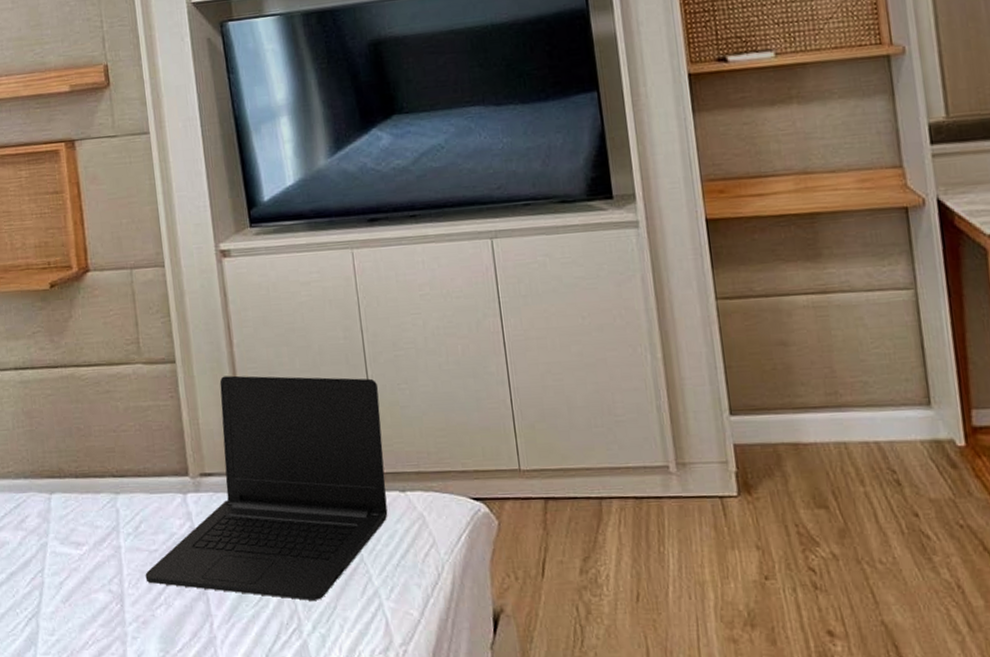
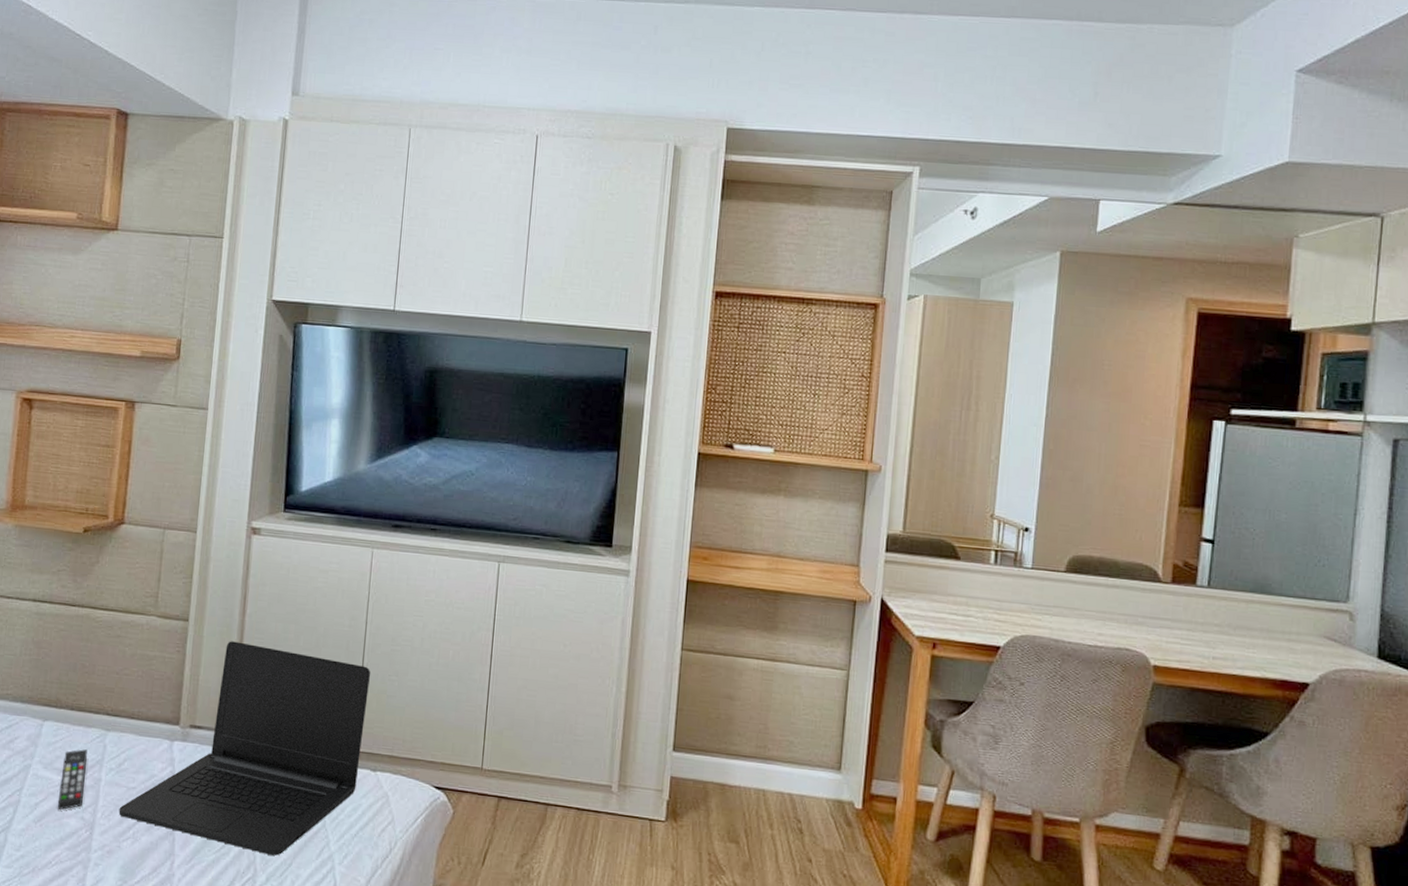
remote control: none [78,517,107,586] -> present [57,749,87,811]

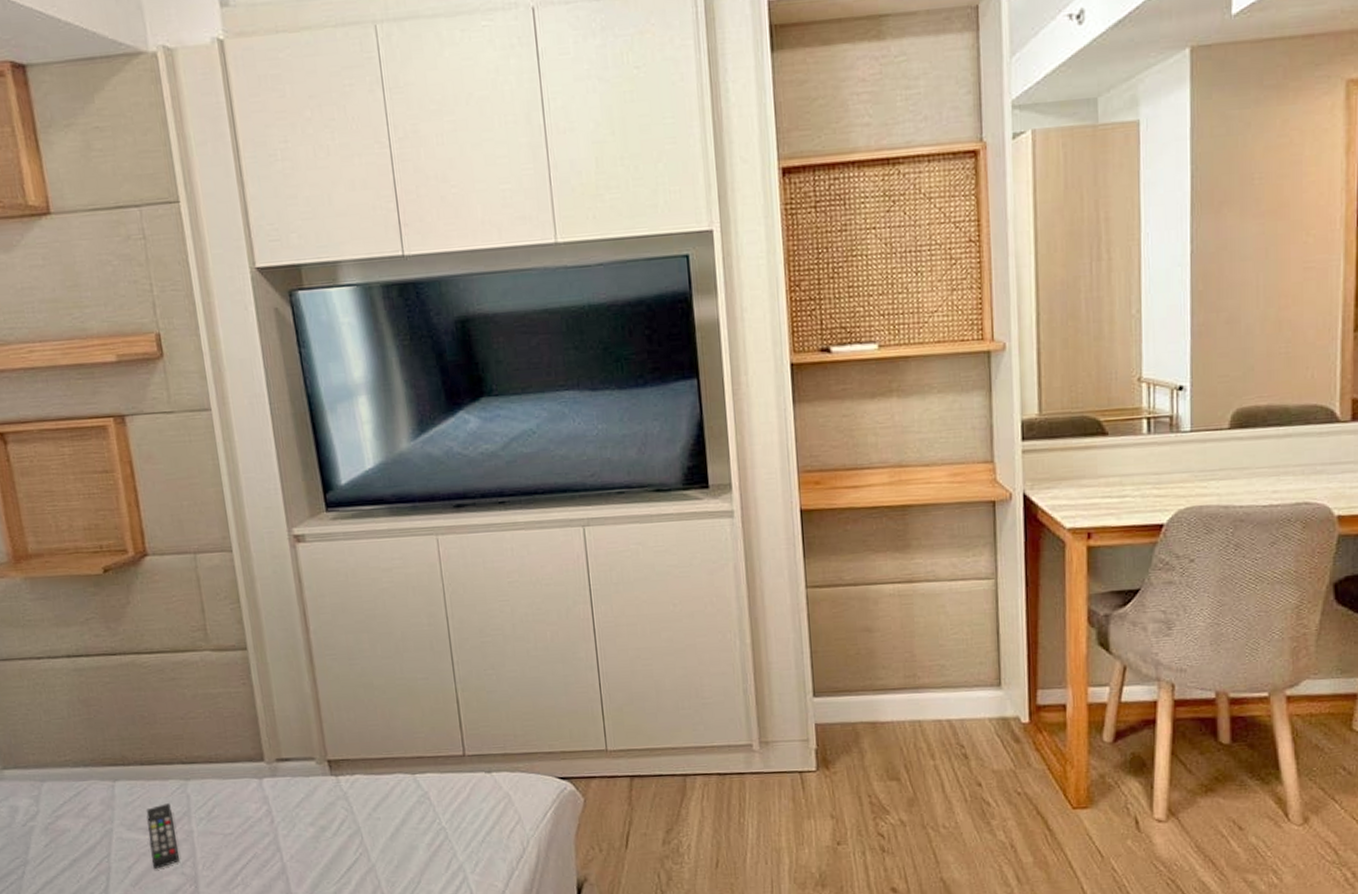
laptop: present [118,641,371,856] -> none [220,662,473,877]

